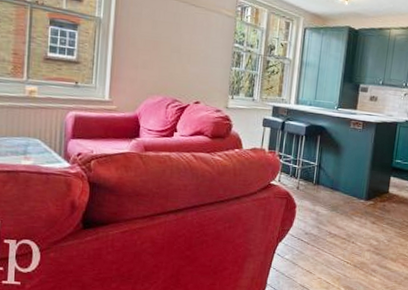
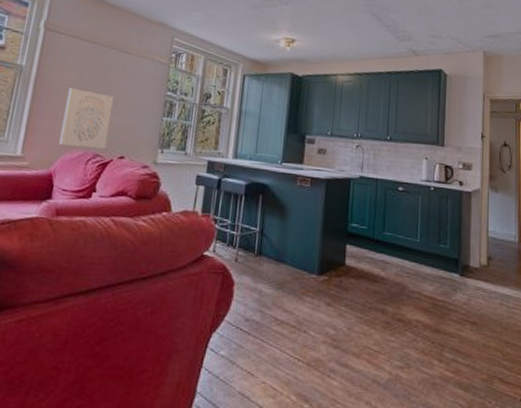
wall art: none [140,39,186,95] -> present [58,88,113,149]

